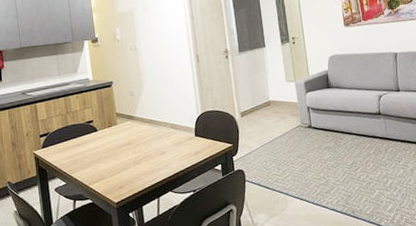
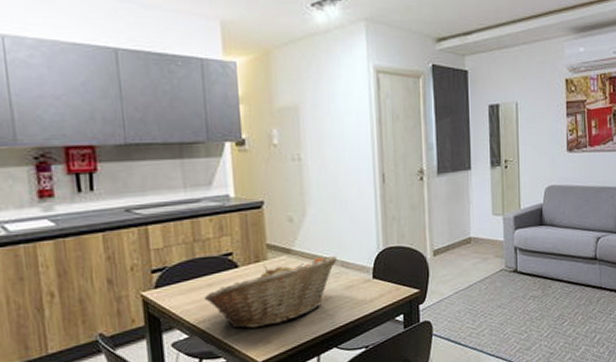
fruit basket: none [75,120,168,178] -> present [205,255,337,329]

